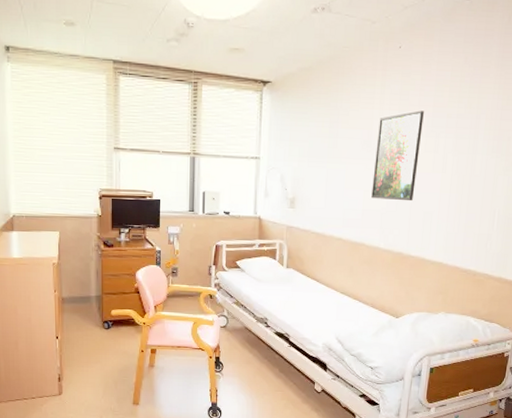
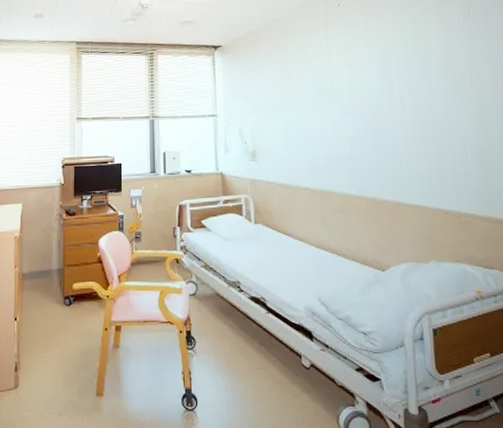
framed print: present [371,110,424,201] -> none [329,58,377,145]

